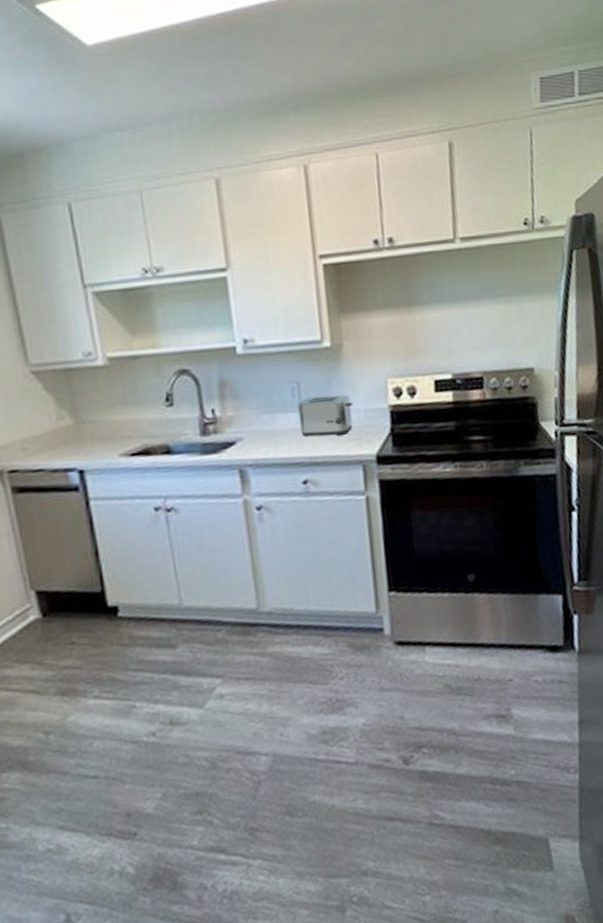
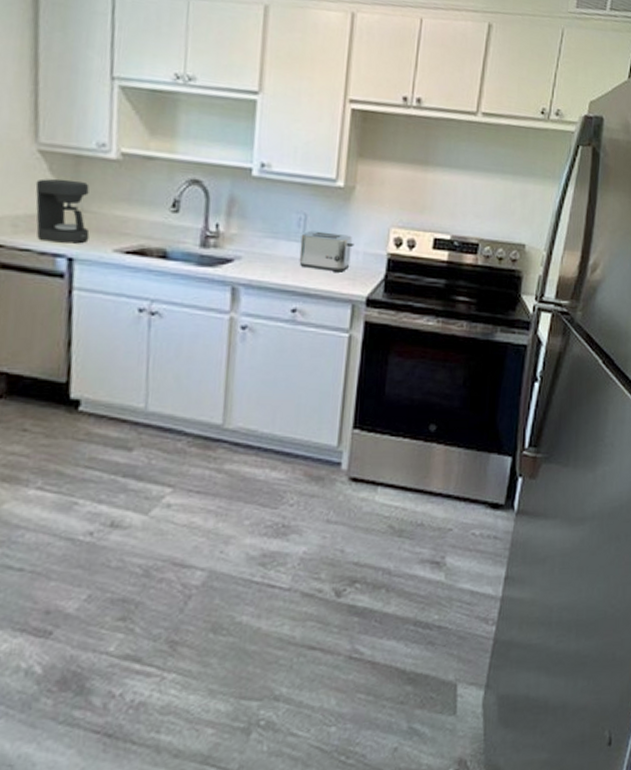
coffee maker: none [34,394,95,459] -> present [35,178,90,244]

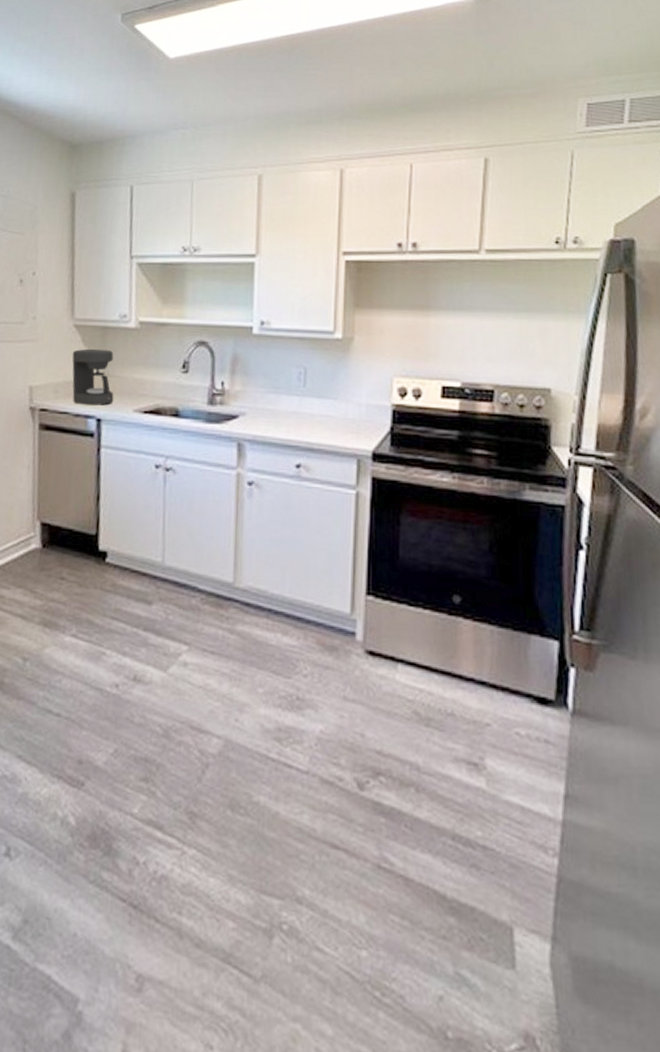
toaster: present [299,230,354,272] -> none [301,384,356,426]

